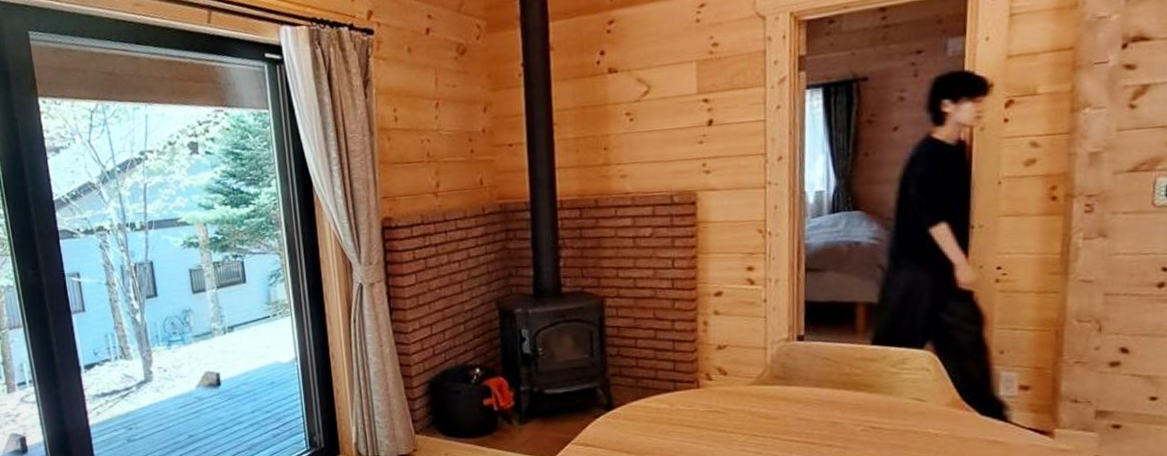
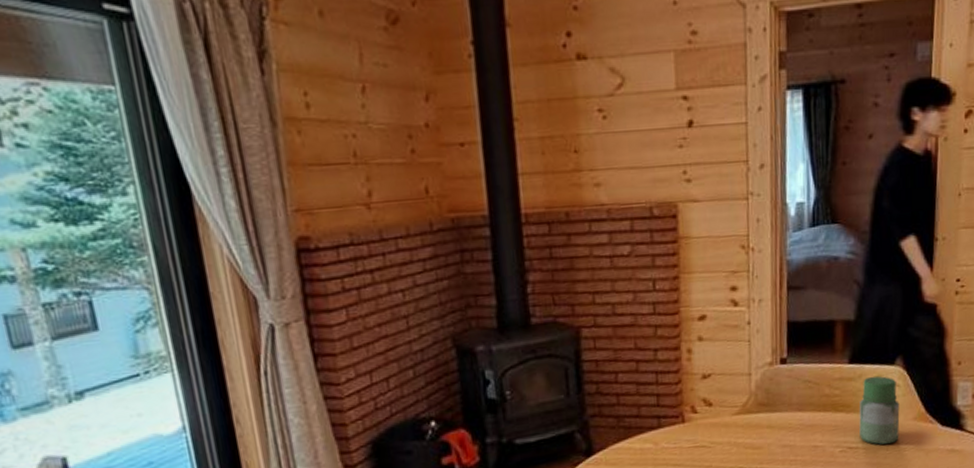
jar: none [883,358,930,428] -> present [859,376,900,445]

